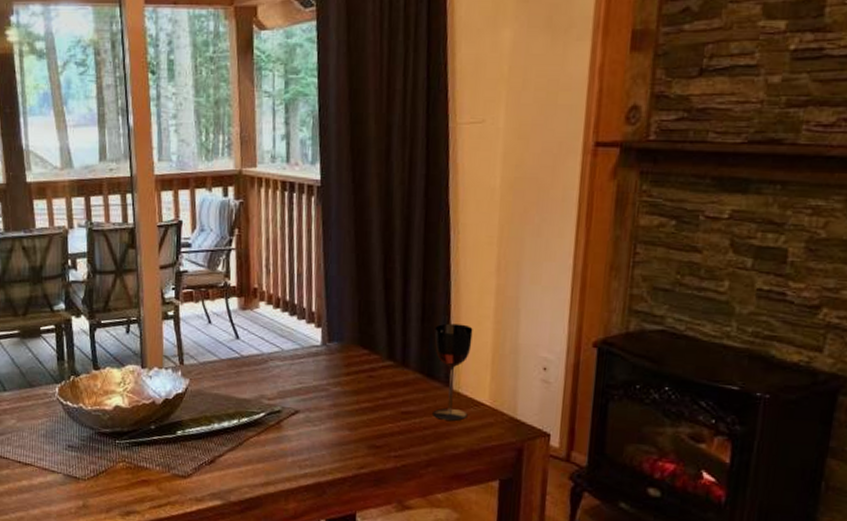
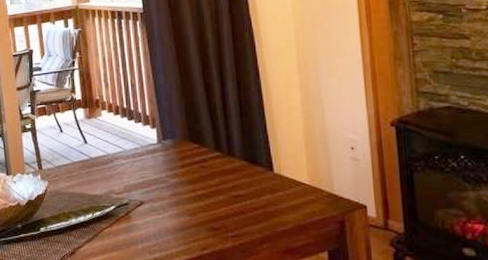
wineglass: present [432,323,473,421] -> none [252,115,291,200]

